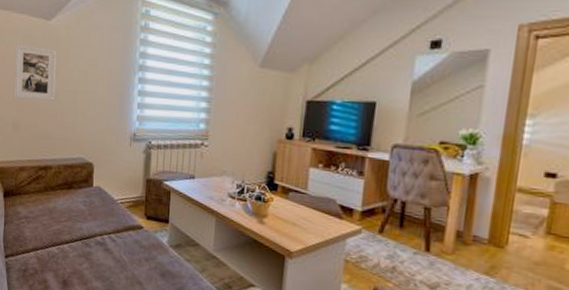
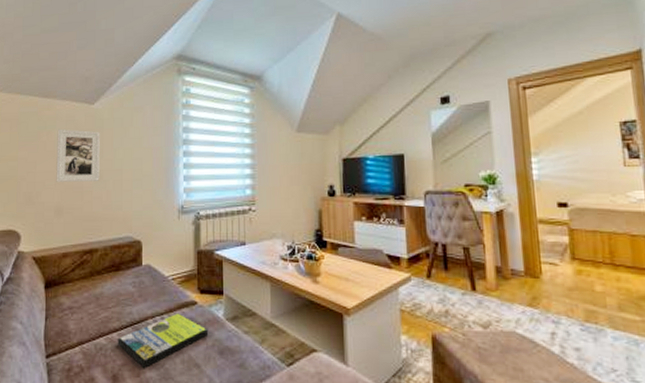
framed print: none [68,234,153,279] -> present [117,313,209,369]

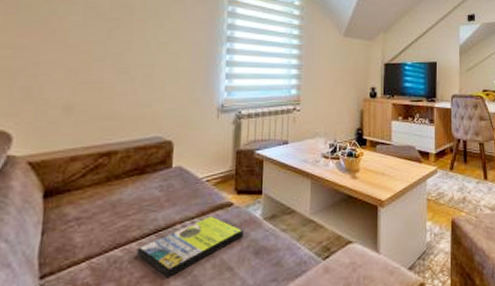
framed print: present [56,129,100,182] -> none [67,15,129,76]

